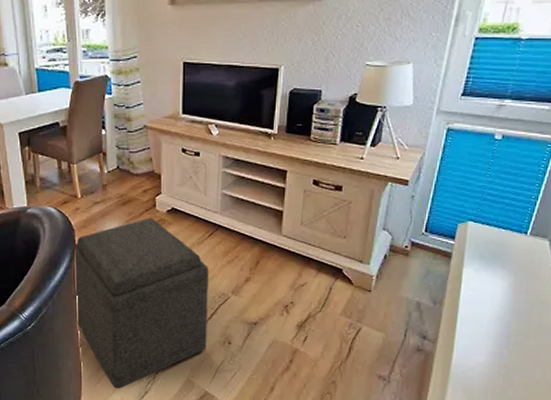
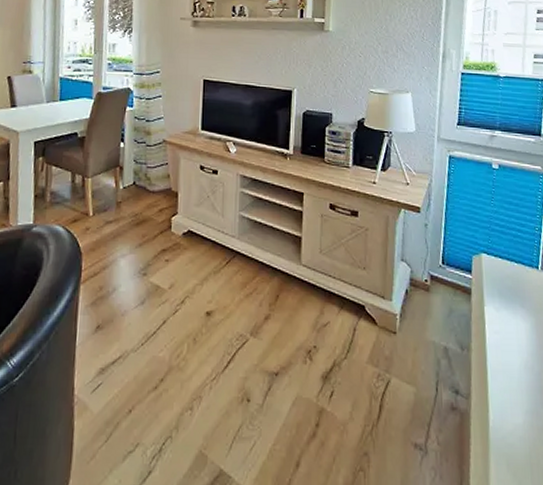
ottoman: present [74,217,209,389] -> none [72,240,226,467]

